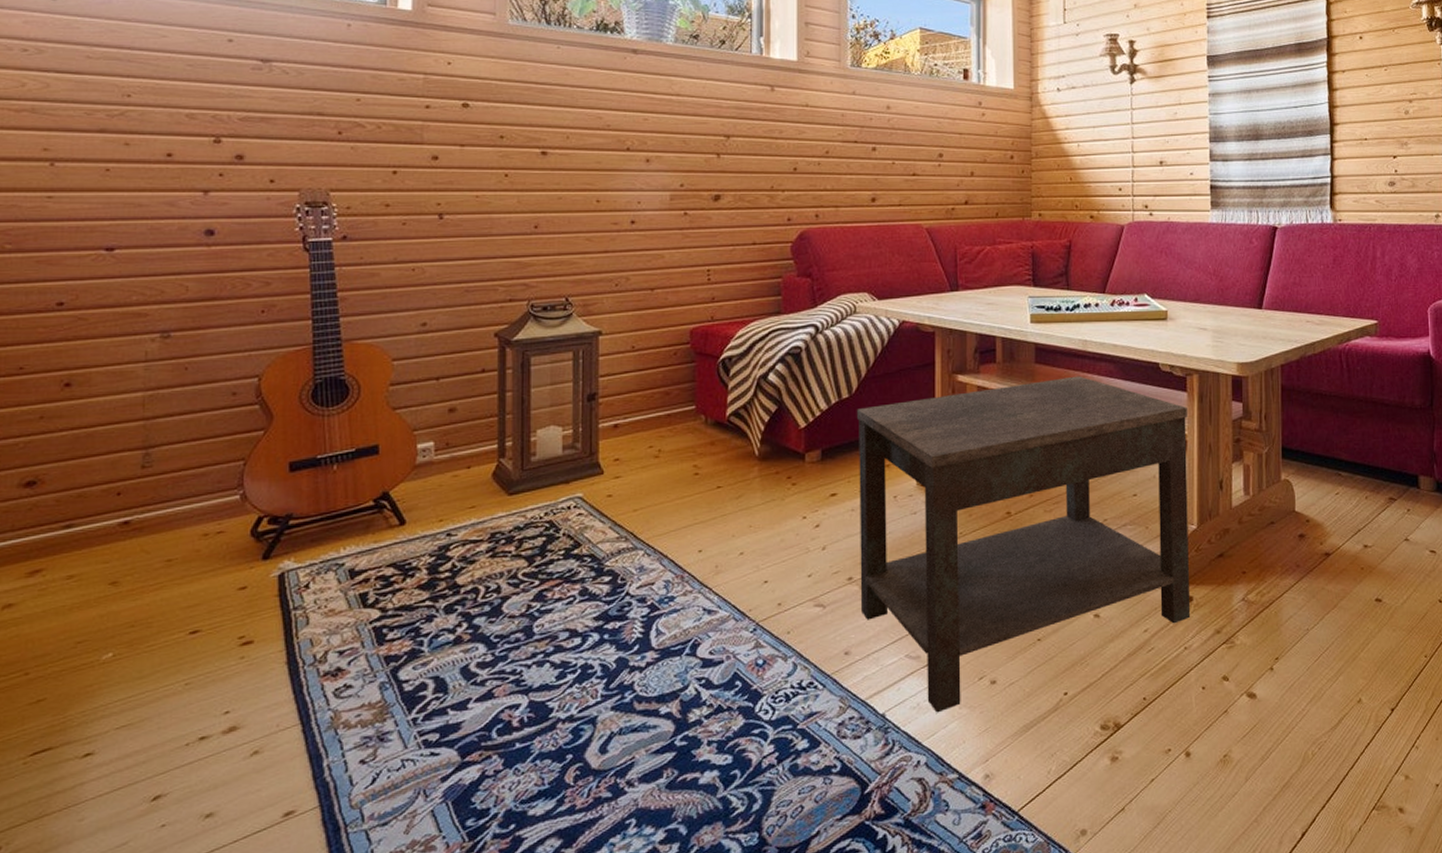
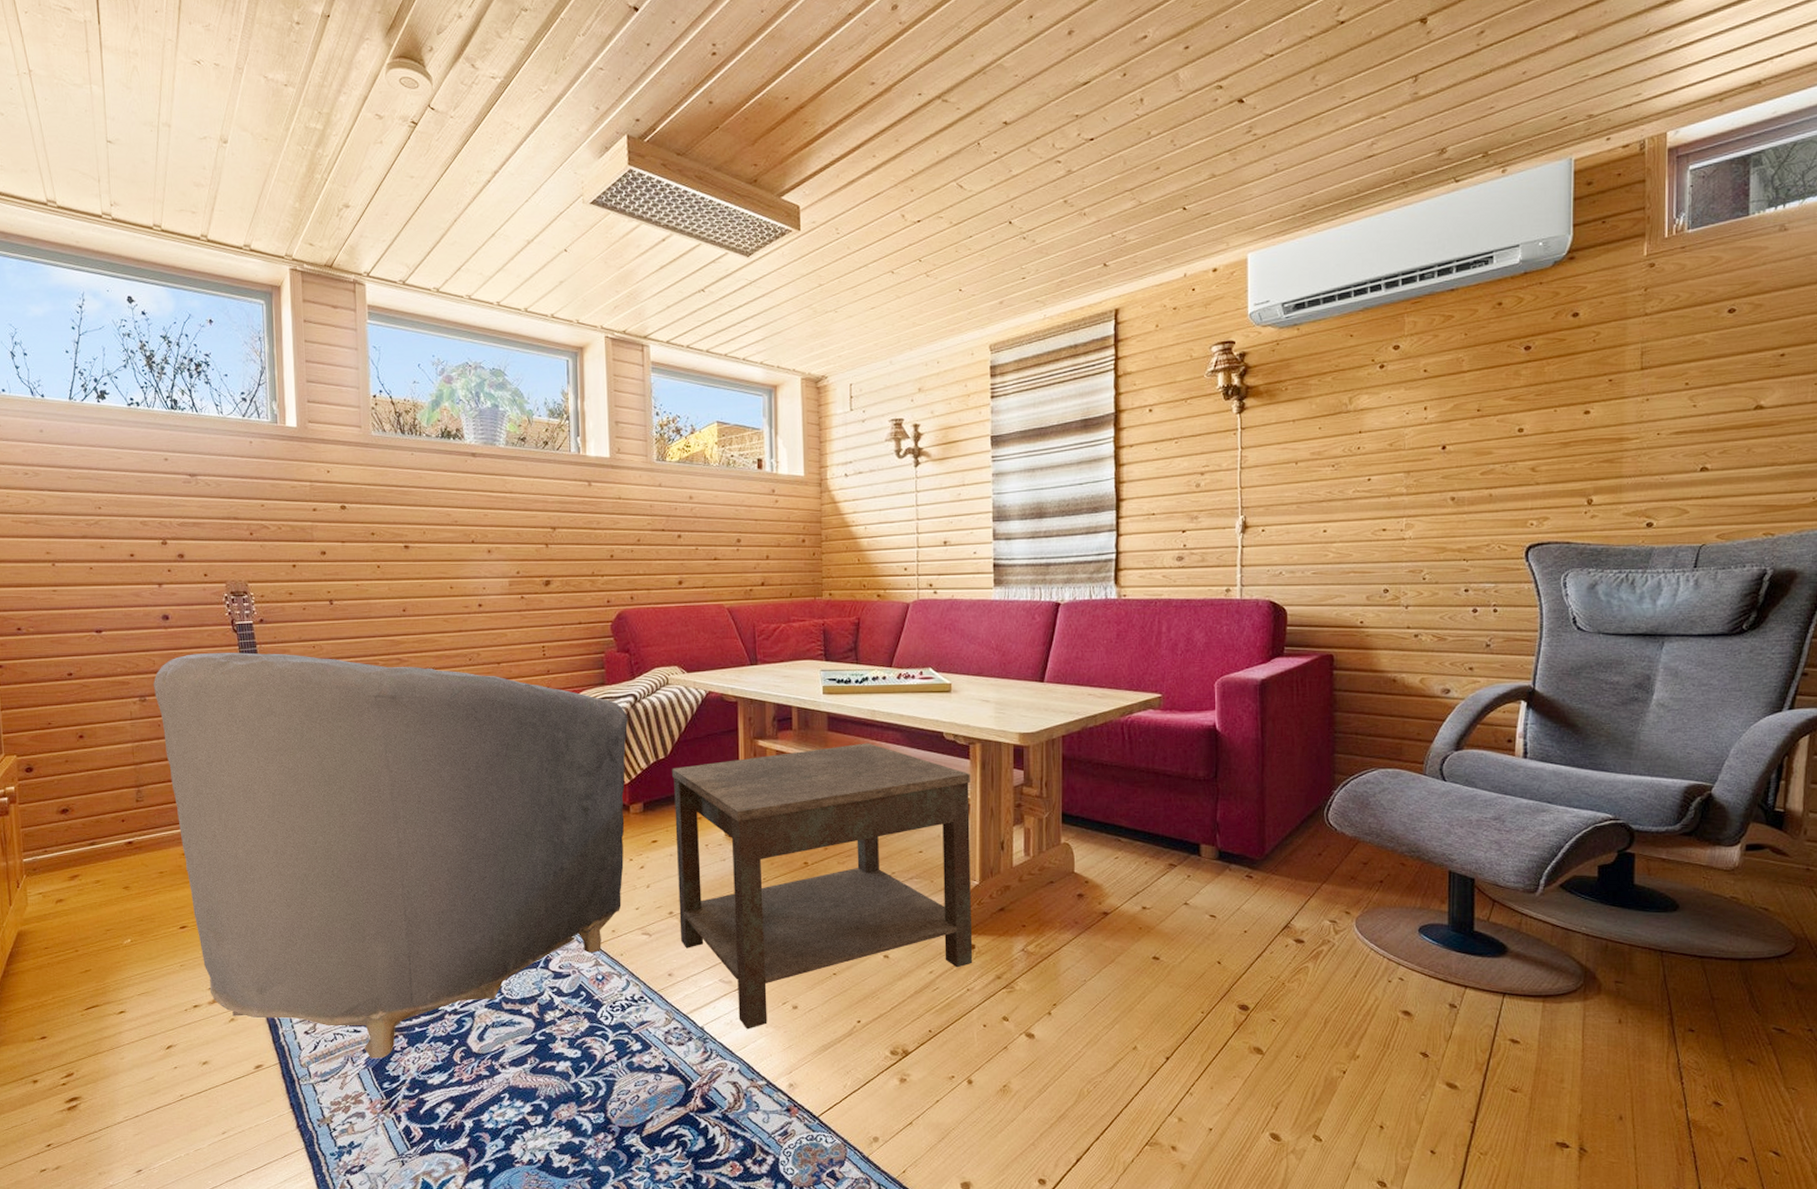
armchair: none [182,276,807,789] -> present [153,652,628,1059]

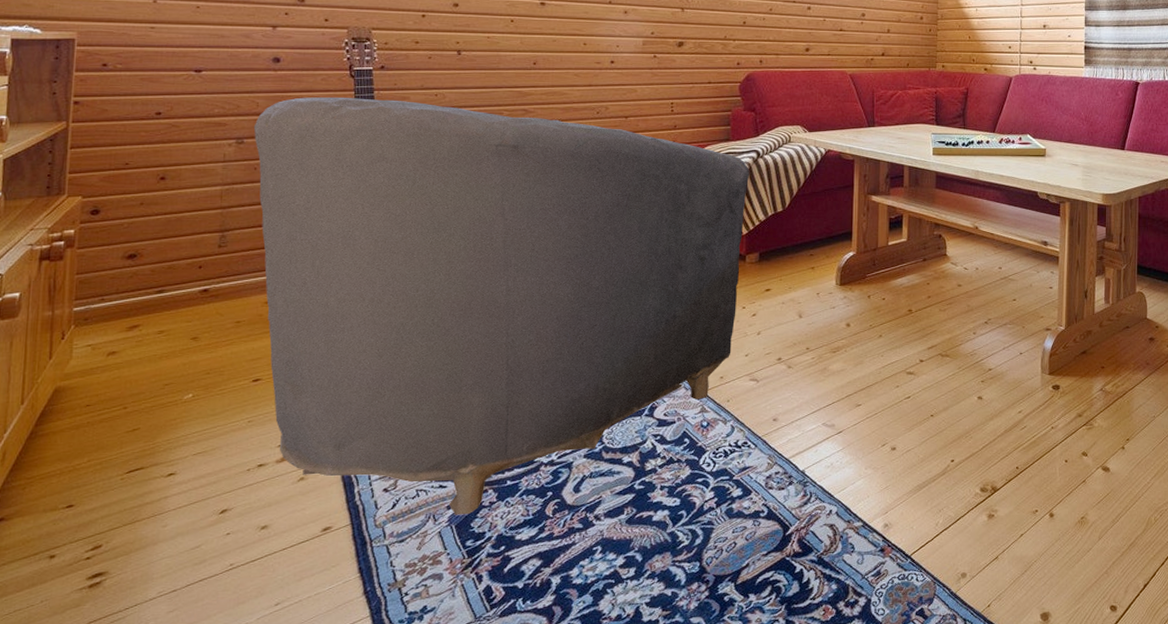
side table: present [671,743,973,1030] -> none [787,200,1060,472]

